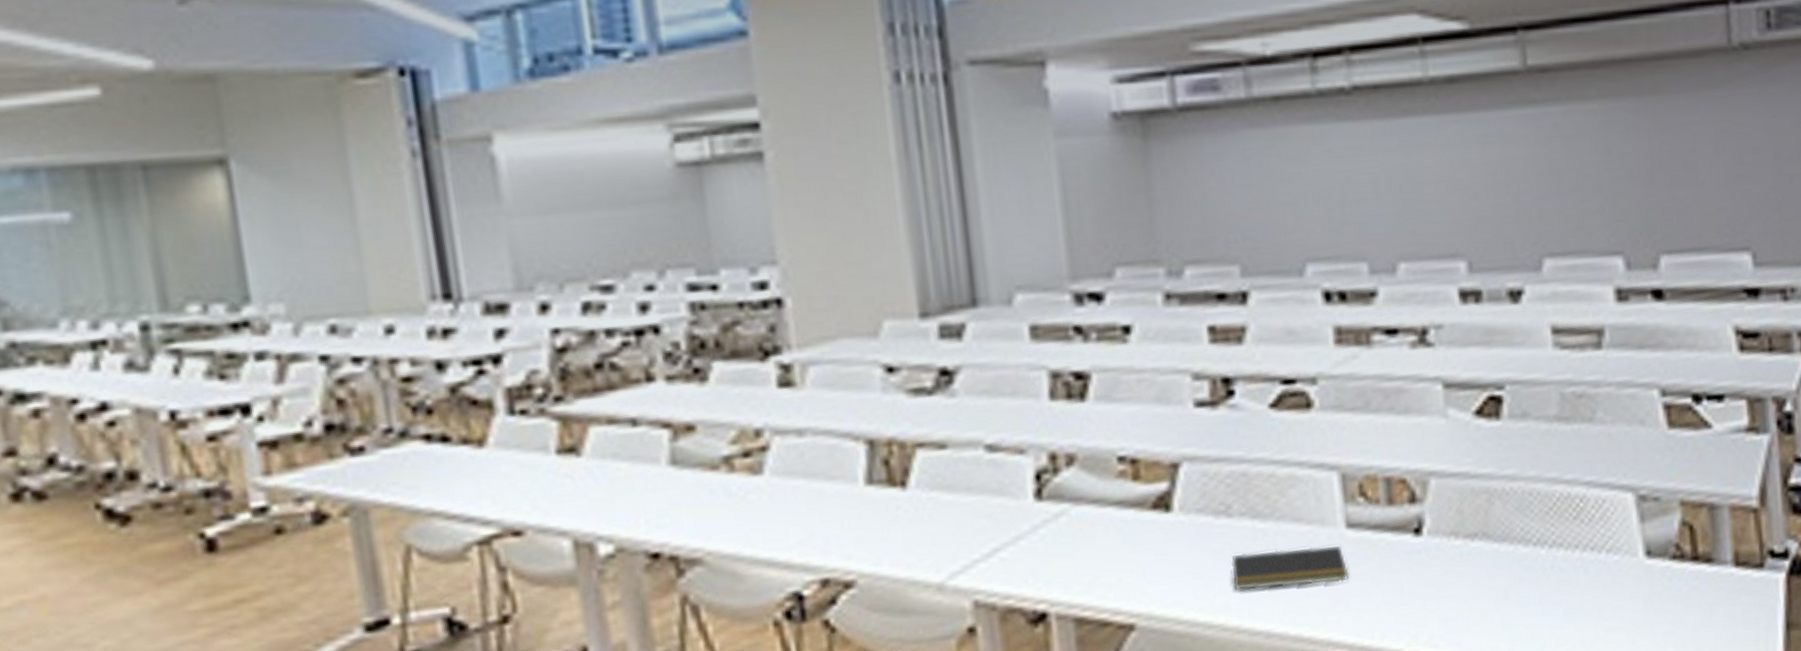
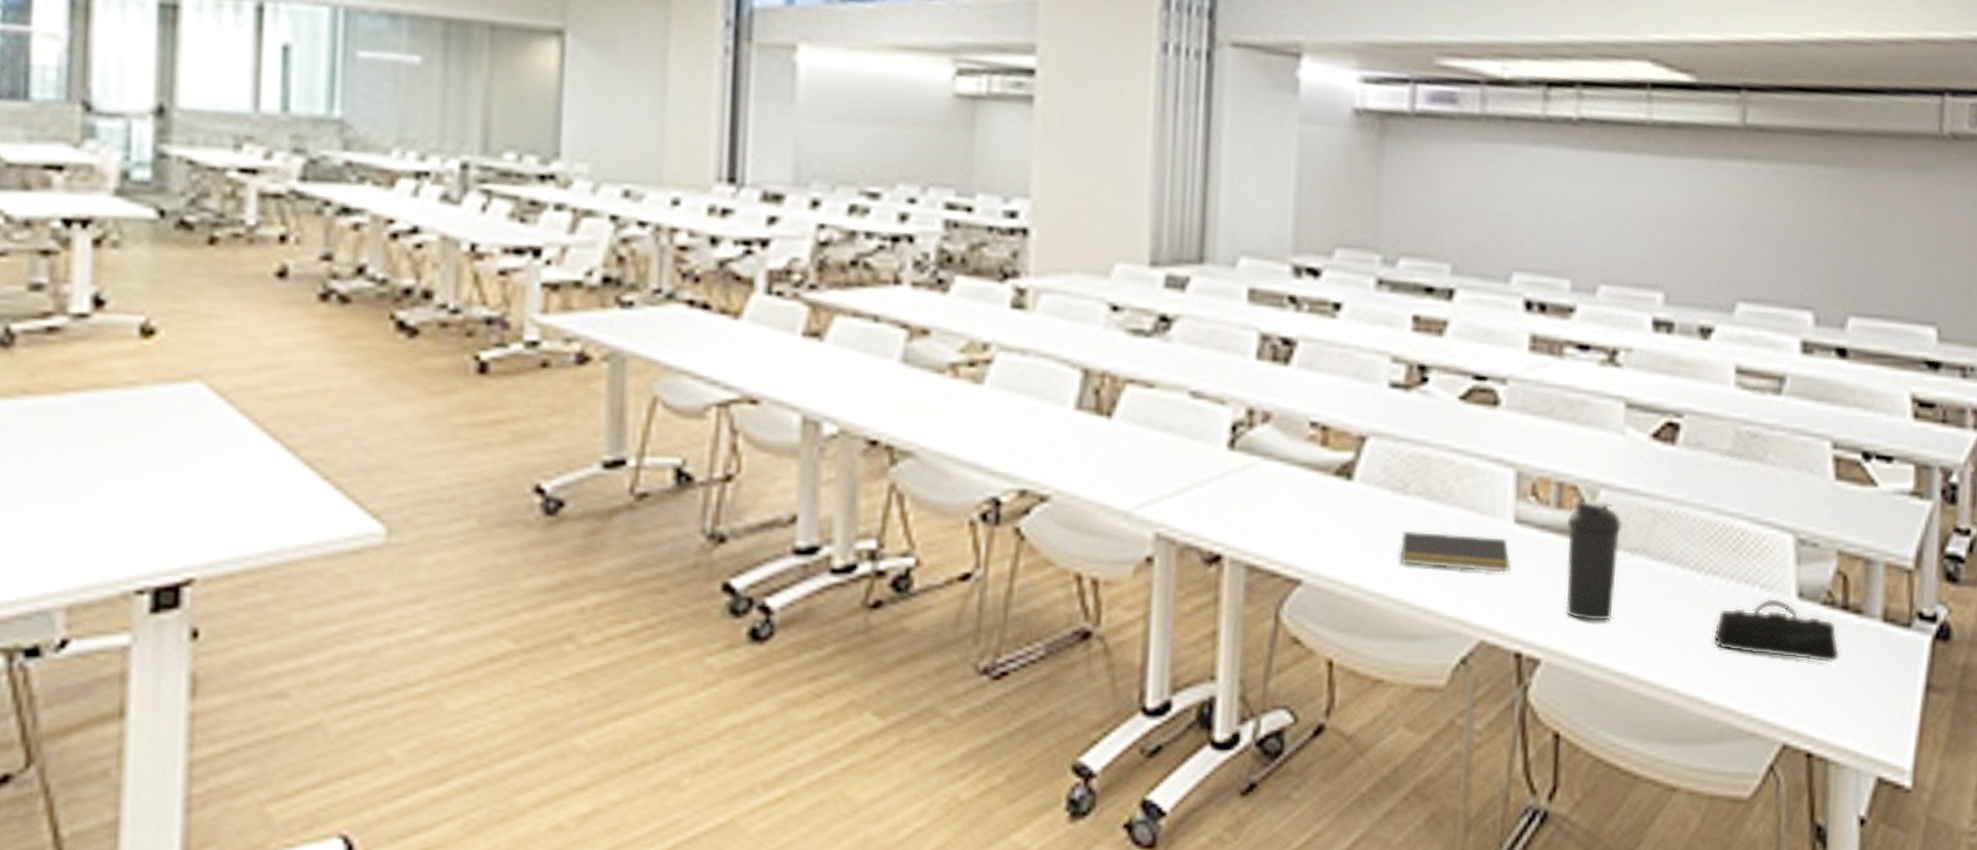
water bottle: none [1399,489,1461,617] -> present [1565,500,1623,622]
pencil case: none [1565,560,1697,623] -> present [1712,597,1840,664]

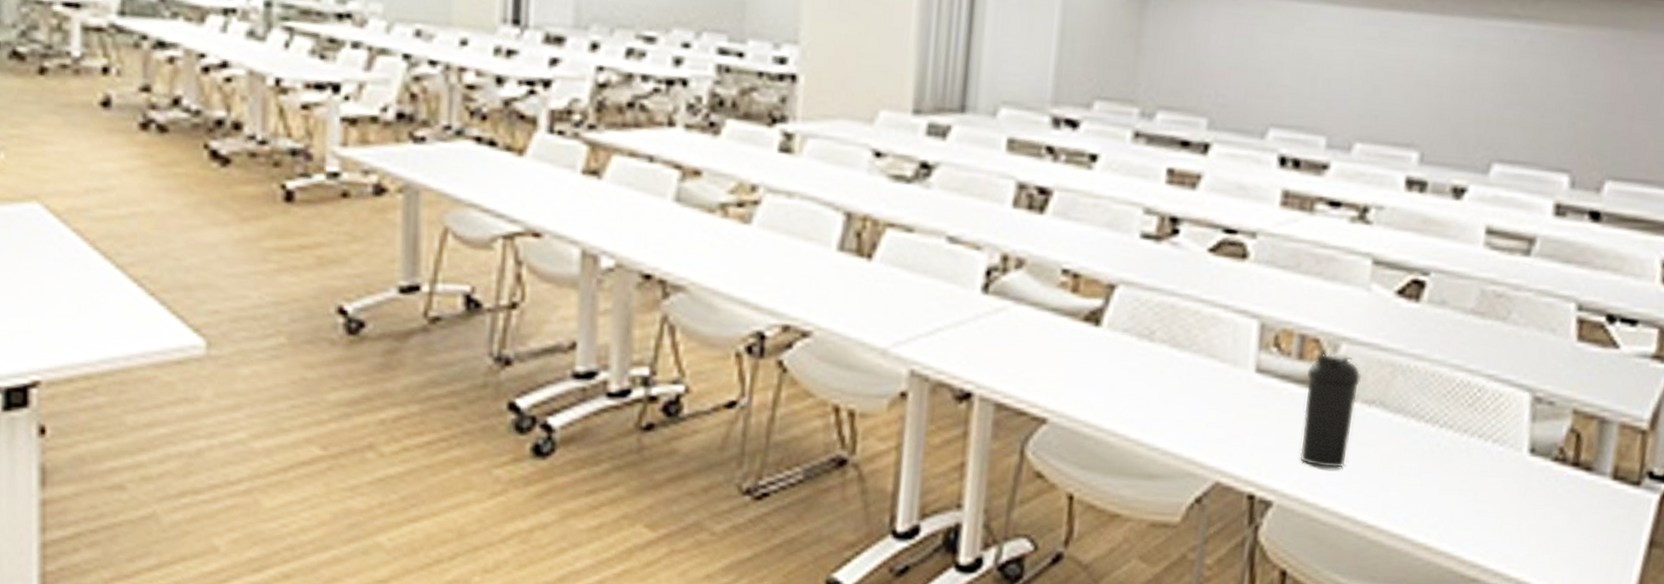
notepad: present [1400,530,1511,573] -> none [1142,376,1250,419]
pencil case: present [1712,597,1840,664] -> none [1441,452,1567,517]

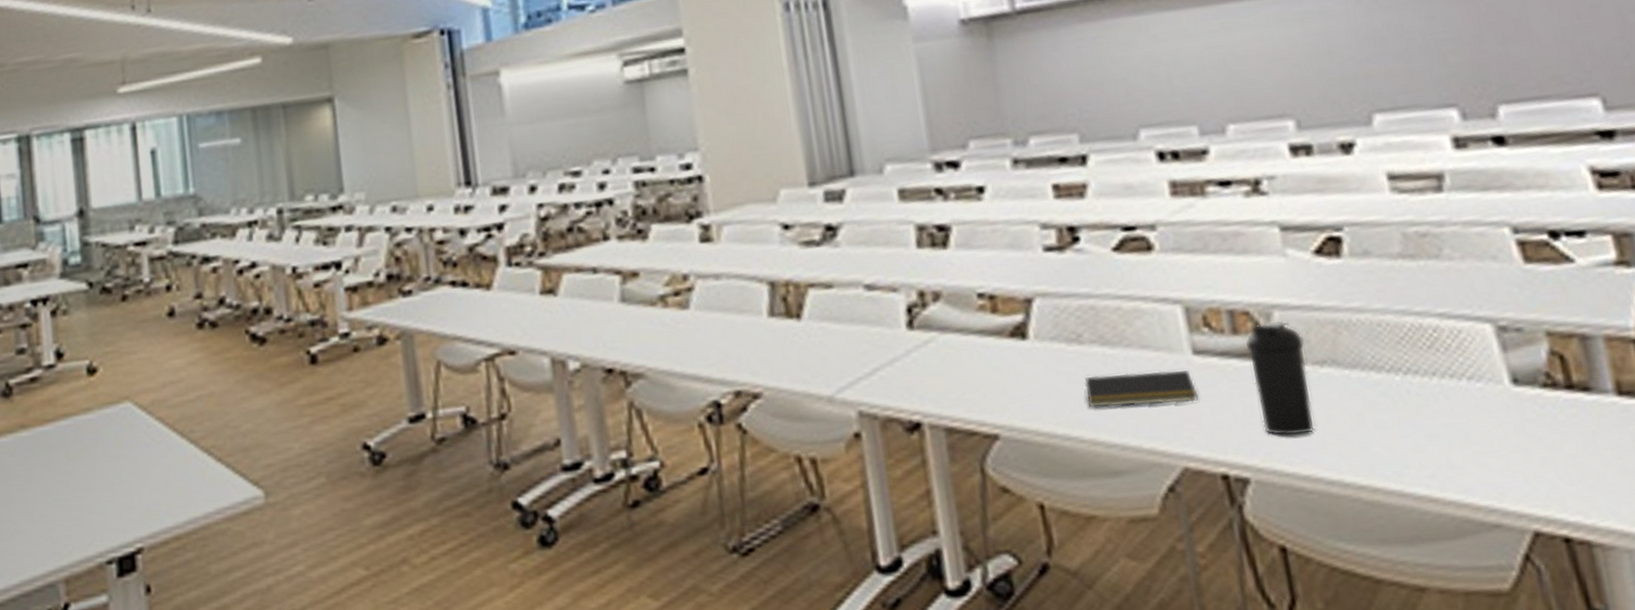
notepad: none [1142,376,1250,419] -> present [1085,370,1199,408]

